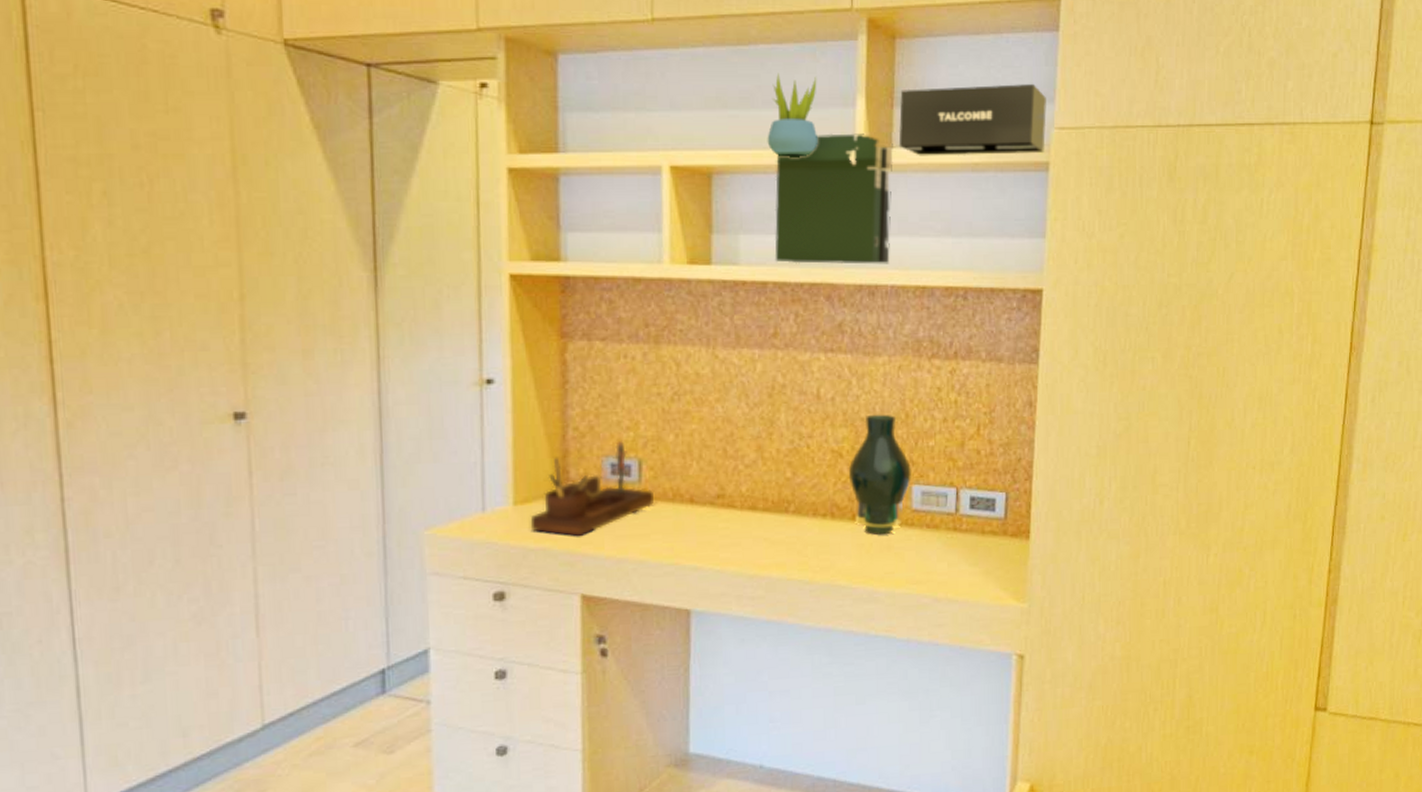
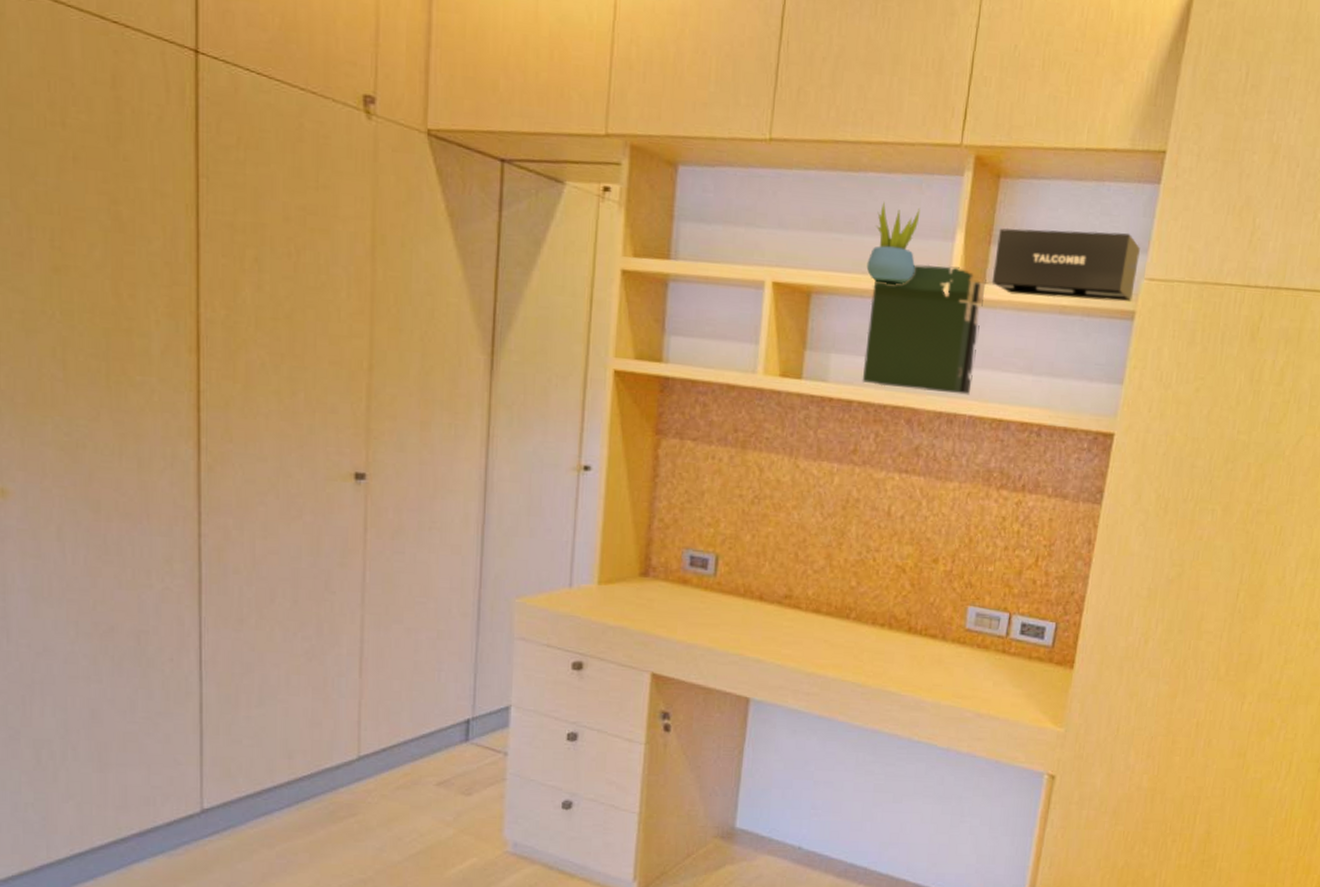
desk organizer: present [530,440,654,537] -> none [611,534,726,620]
vase: present [848,414,911,534] -> none [909,535,969,649]

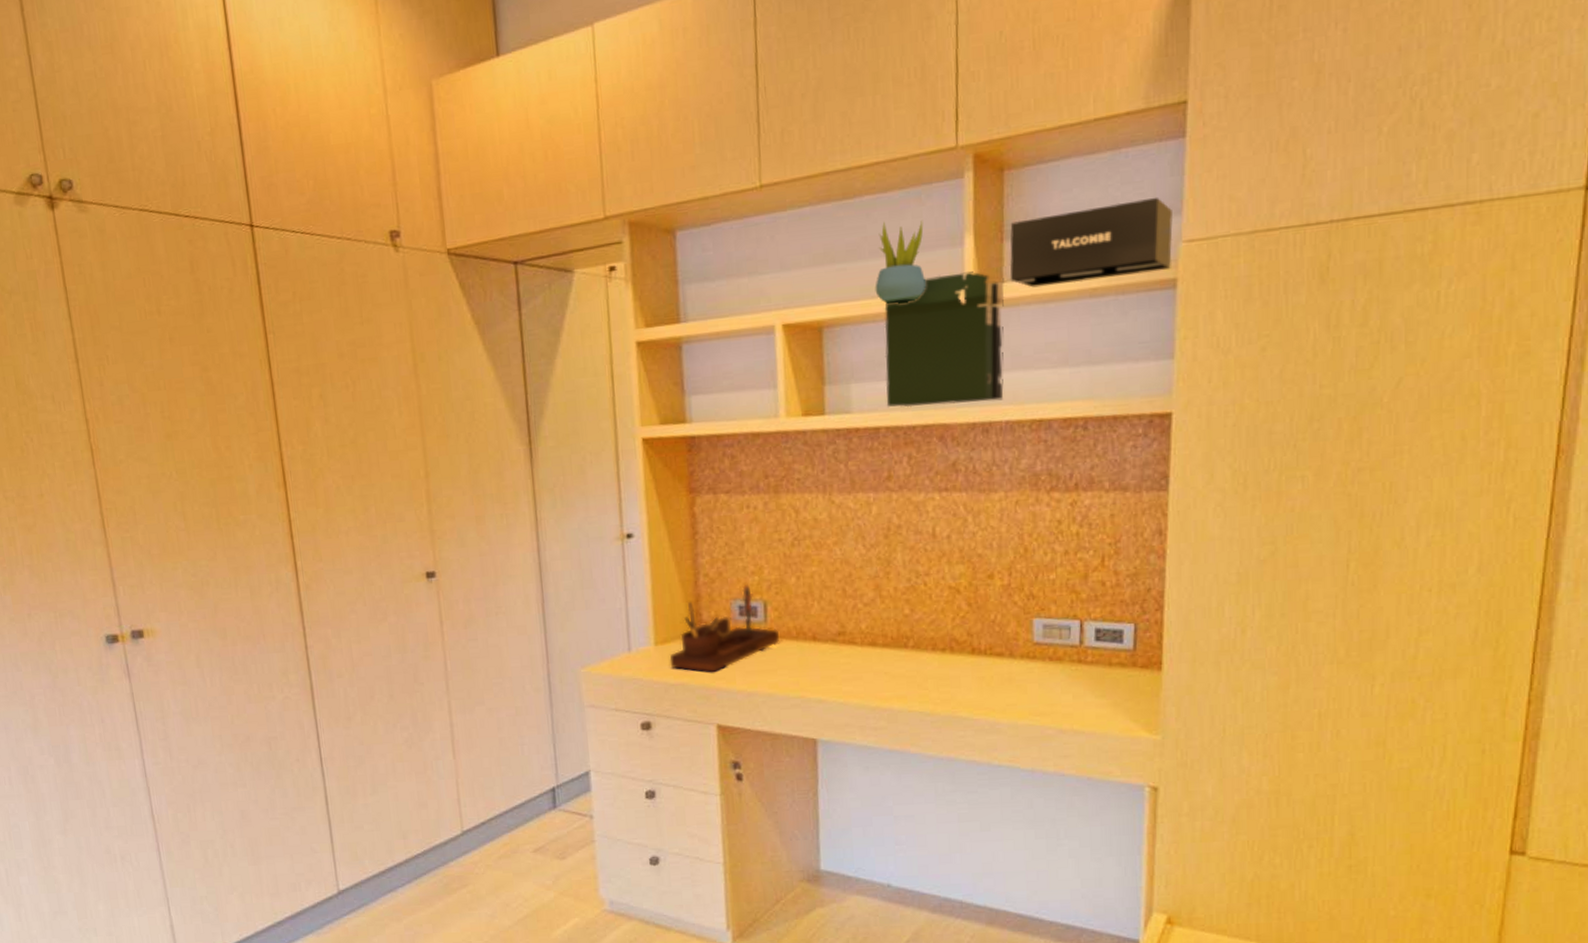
desk organizer: none [611,534,726,620] -> present [669,583,779,673]

